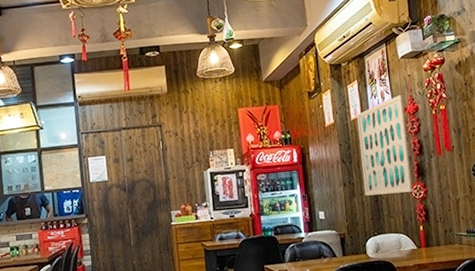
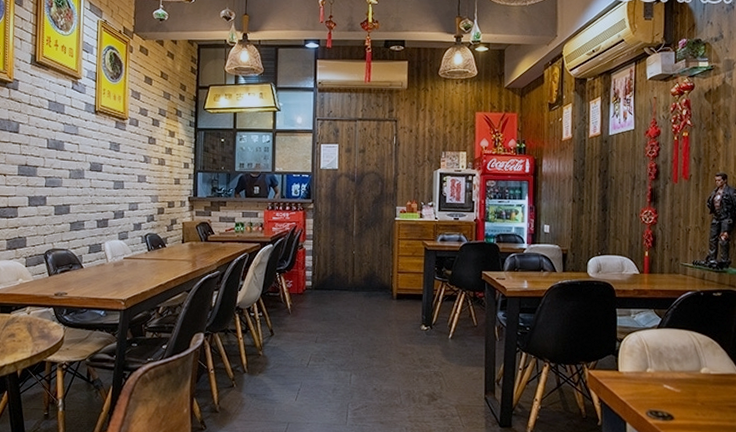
wall art: present [356,94,412,196] -> none [593,116,645,216]

